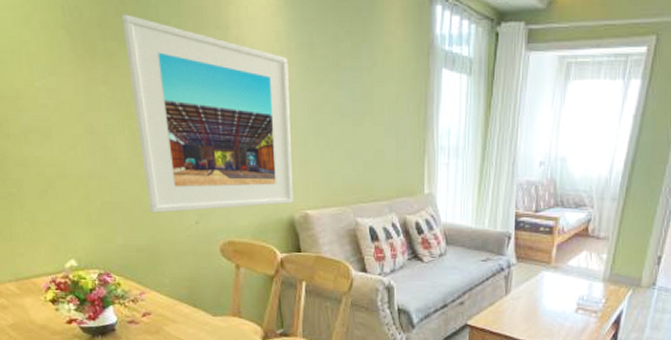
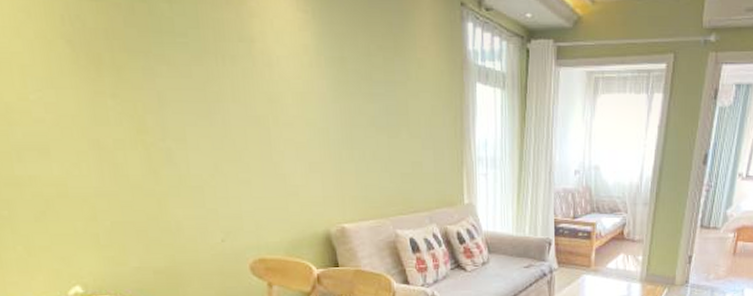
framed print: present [122,14,293,213] -> none [132,25,328,232]

